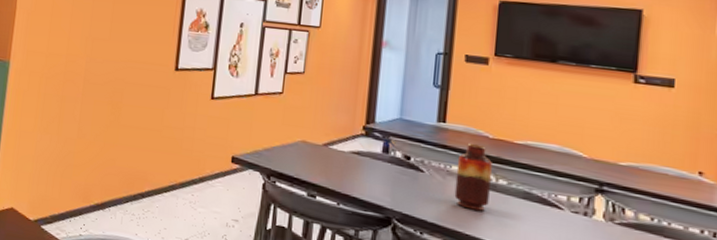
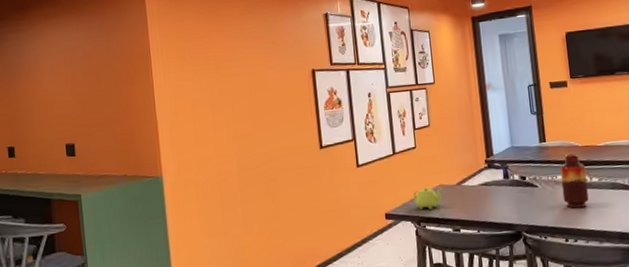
teapot: none [267,139,305,165] -> present [413,187,443,210]

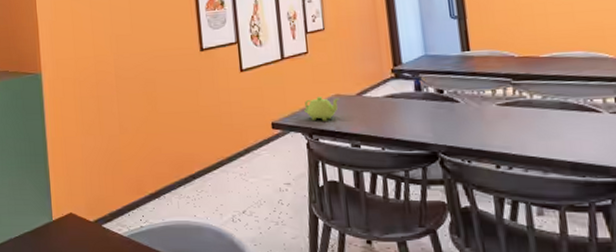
vase: present [560,154,589,208] -> none [488,66,528,129]

